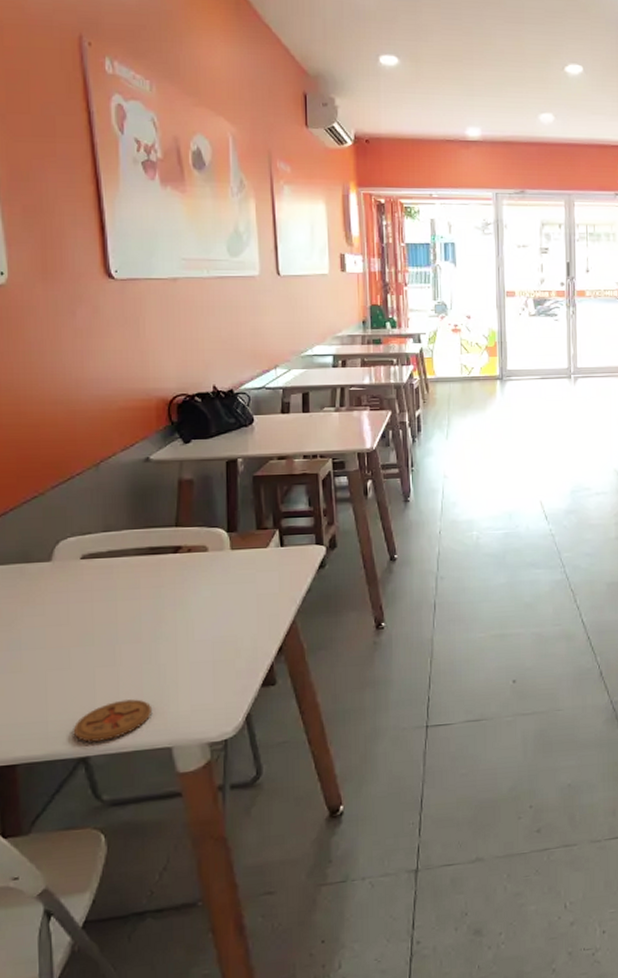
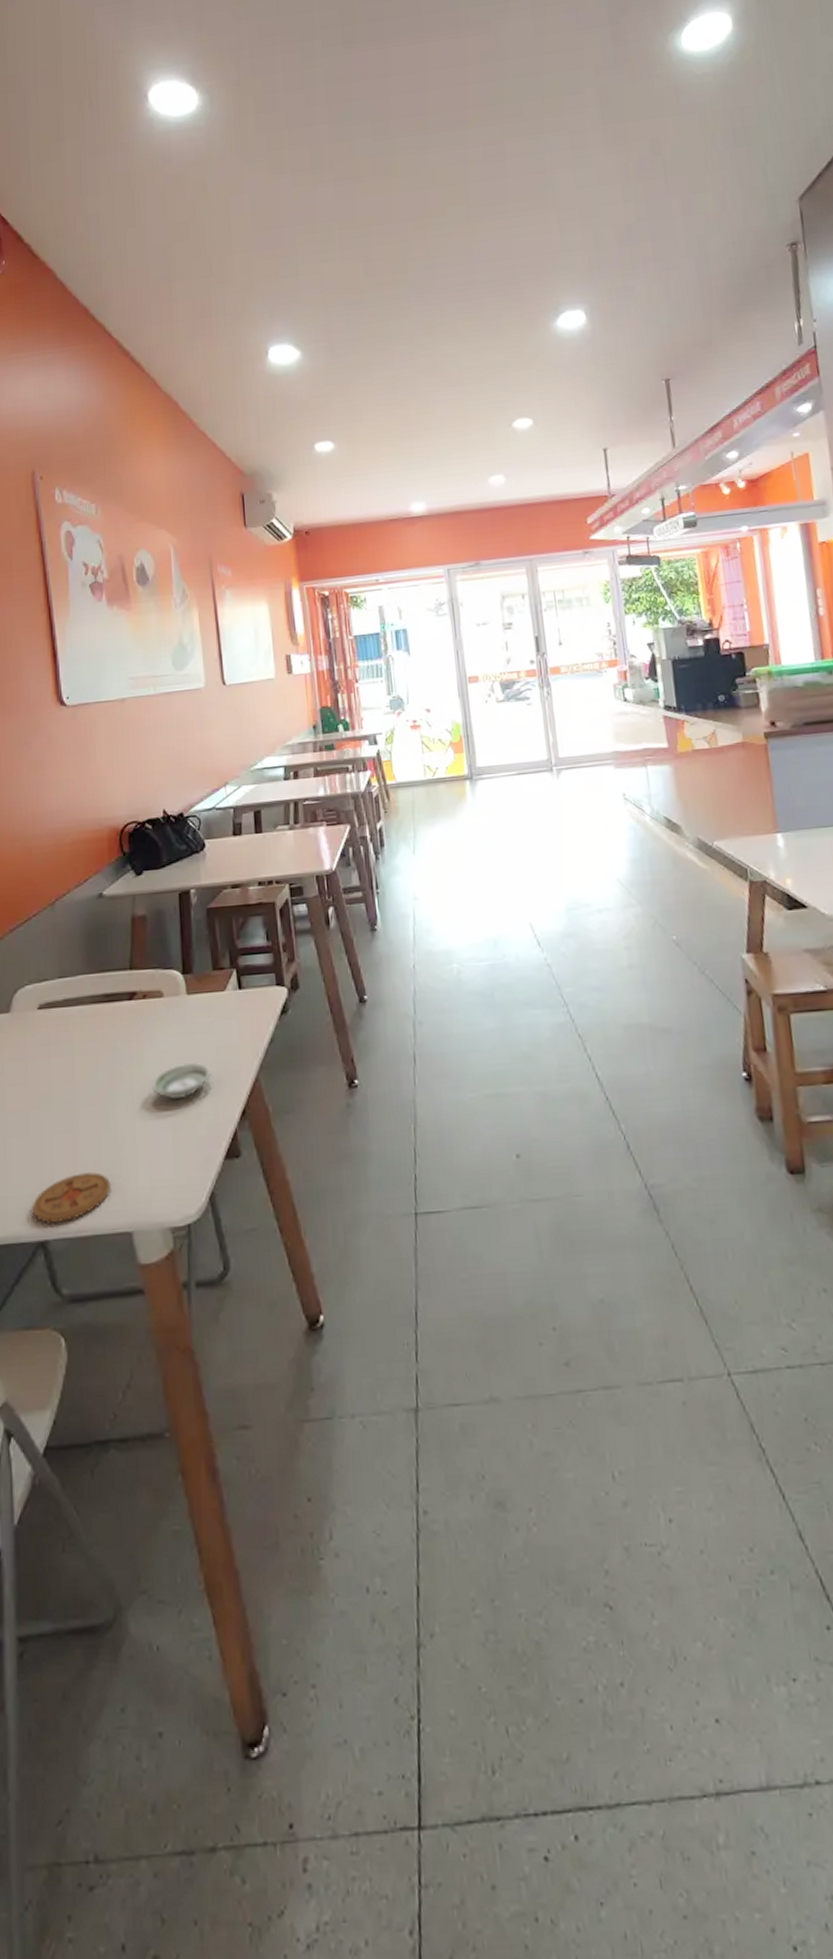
saucer: none [193,607,251,638] -> present [150,1062,211,1099]

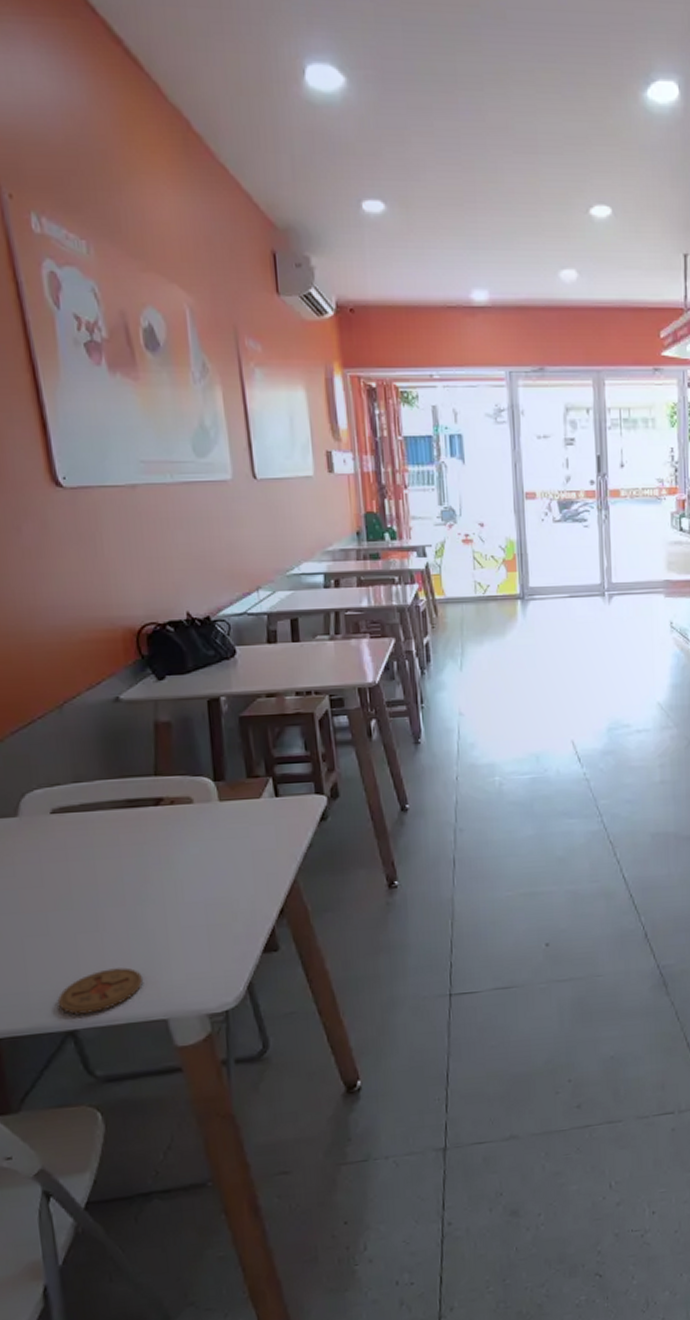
saucer: present [150,1062,211,1099] -> none [182,865,247,899]

